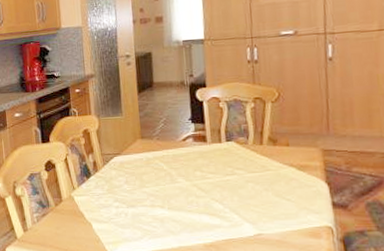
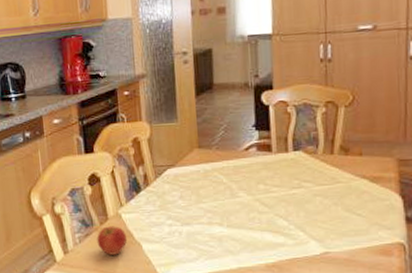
apple: none [52,207,79,233] -> present [97,226,127,255]

